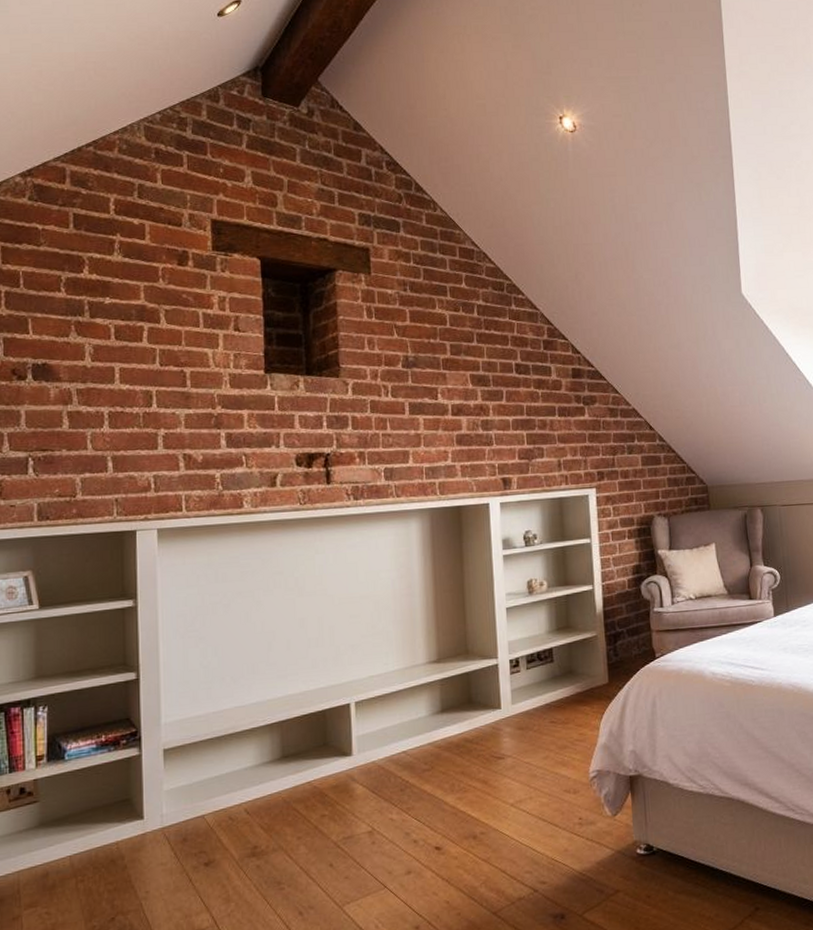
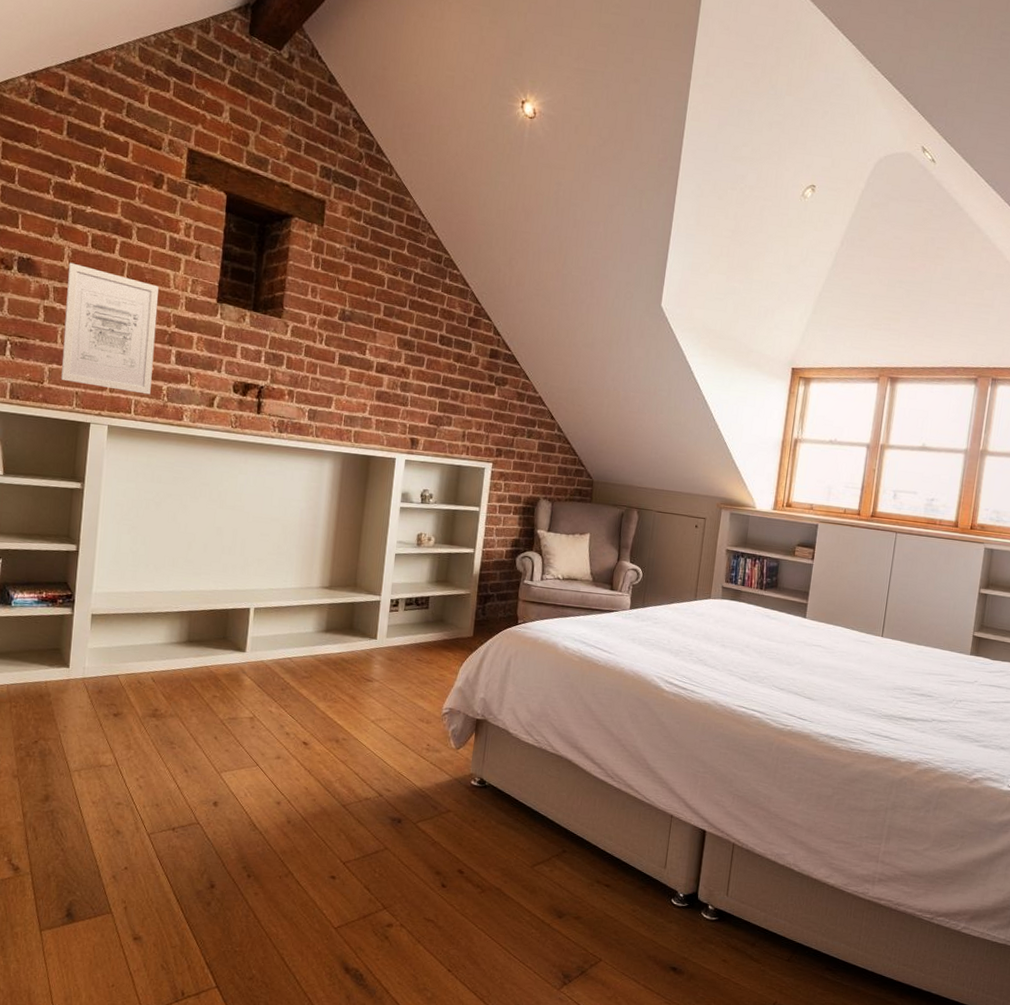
wall art: none [91,359,202,490] -> present [61,262,159,395]

